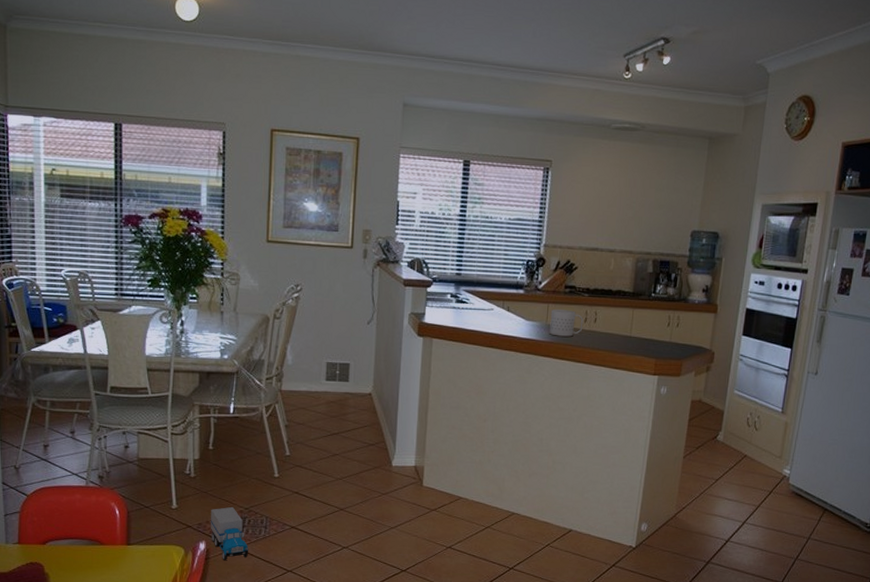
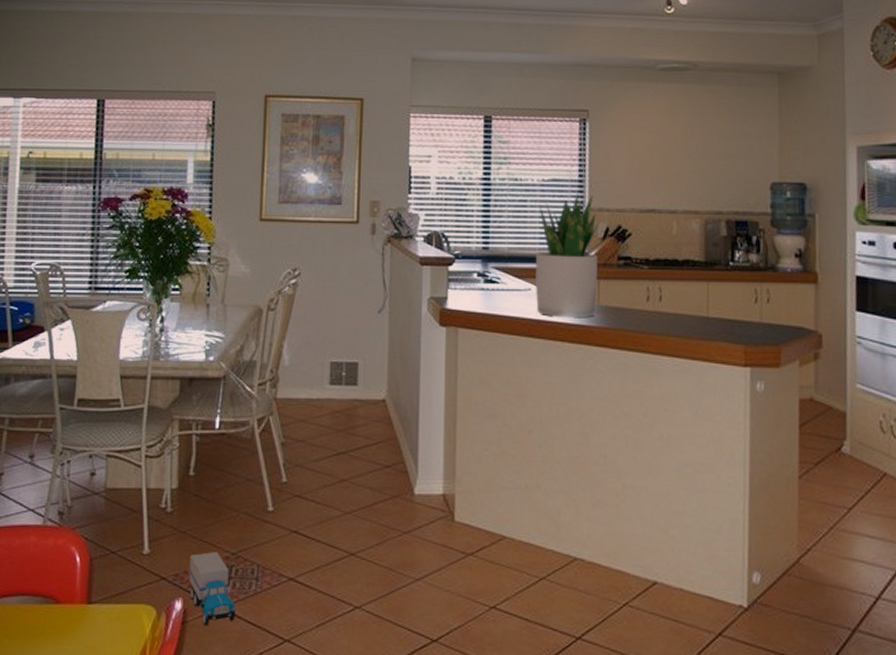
planter: none [497,231,553,334] -> present [535,193,600,319]
mug: present [549,309,584,337] -> none [603,287,646,320]

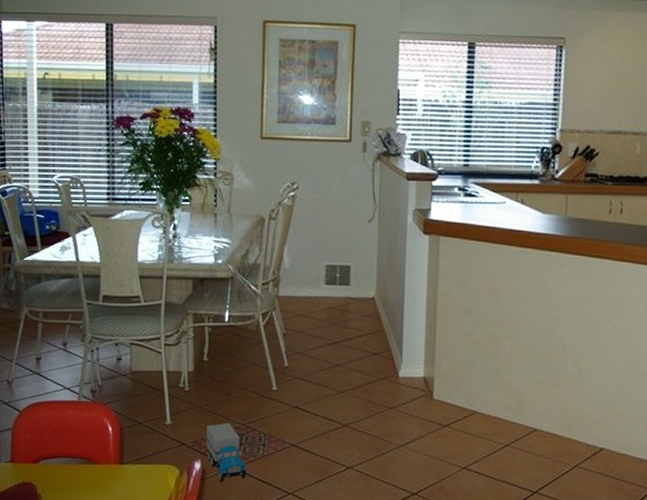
planter: present [535,193,600,319] -> none [510,116,571,229]

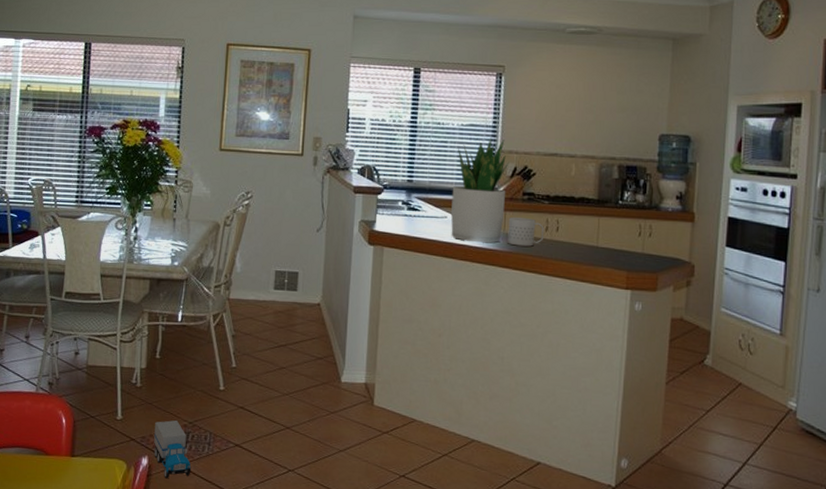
planter: none [510,116,571,229] -> present [451,137,509,244]
mug: none [570,201,608,230] -> present [508,217,544,247]

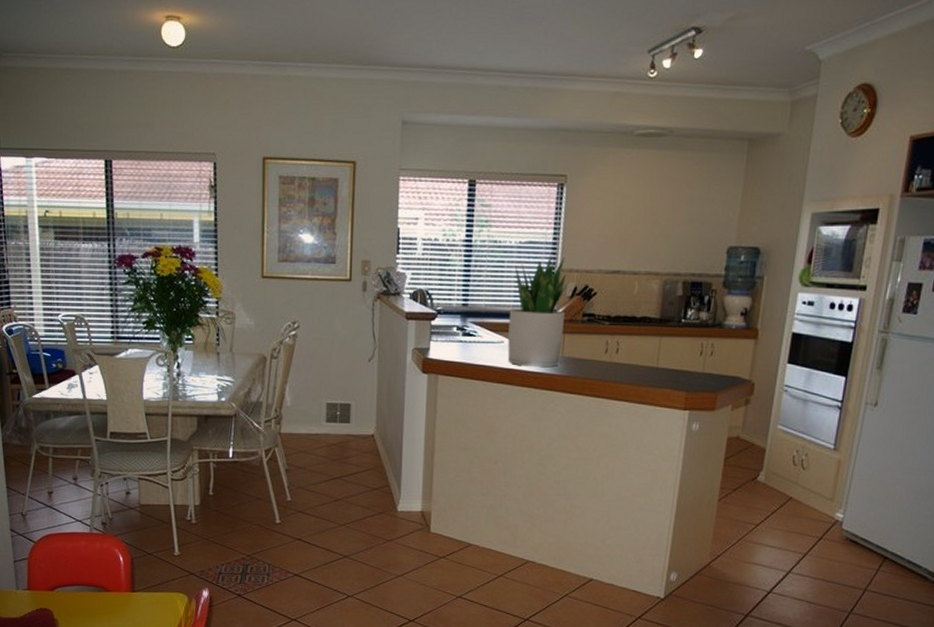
toy truck: present [154,420,192,479] -> none [213,553,252,609]
mug: present [508,217,544,247] -> none [566,340,604,370]

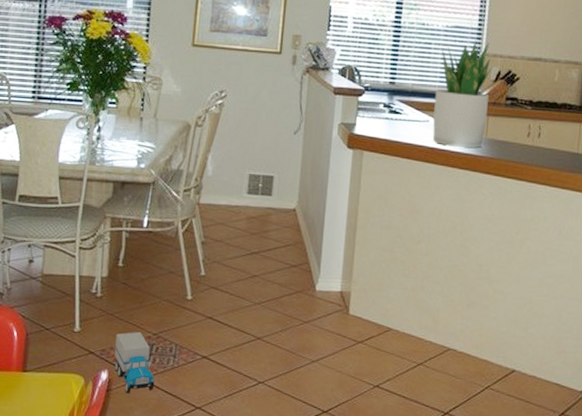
toy truck: none [213,553,252,609] -> present [115,331,155,394]

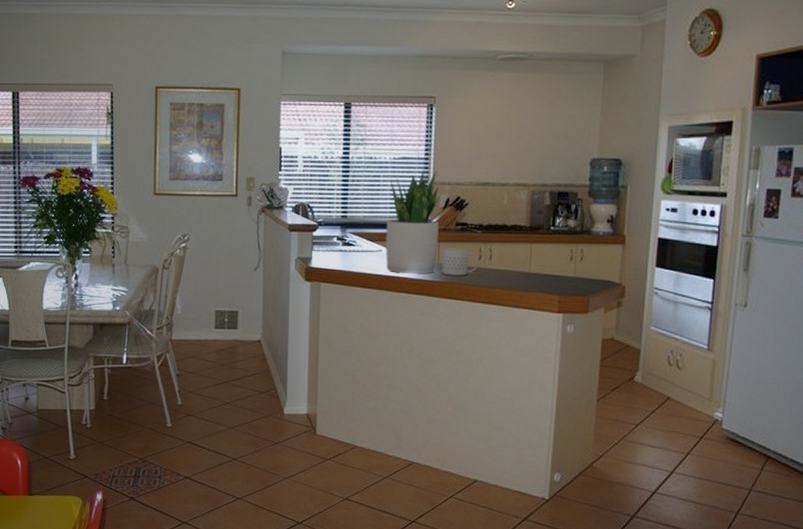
toy truck: present [115,331,155,394] -> none [107,456,144,512]
mug: none [489,122,526,152] -> present [442,248,478,276]

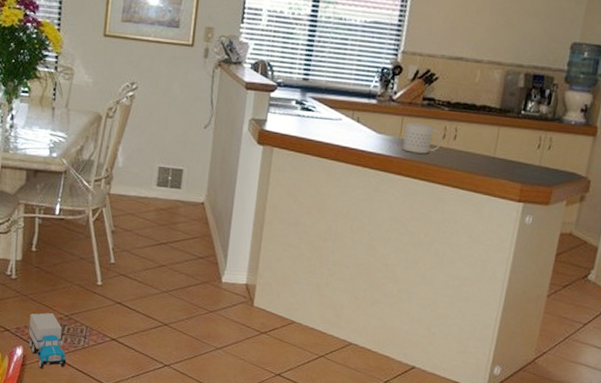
toy truck: none [107,456,144,512] -> present [29,312,67,369]
planter: present [386,169,442,274] -> none [344,36,412,149]

